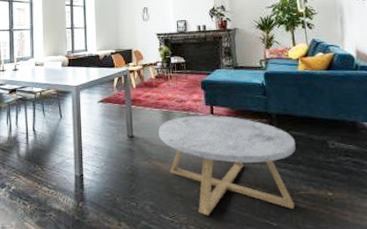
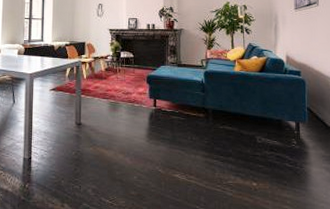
coffee table: present [158,116,296,216] -> none [105,108,227,200]

